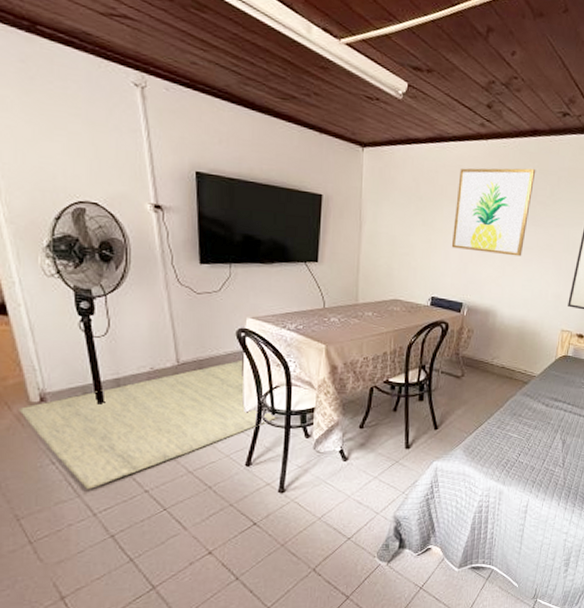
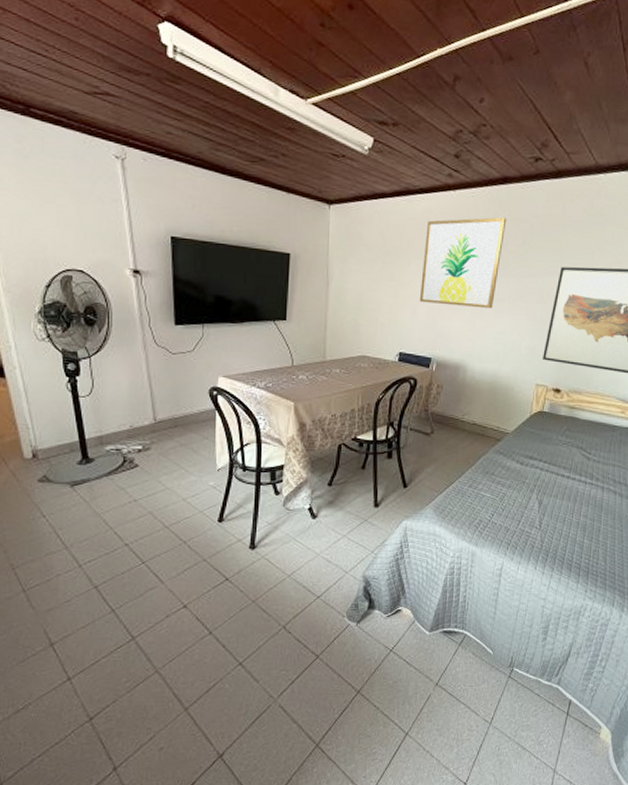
rug: present [19,360,278,490] -> none [14,417,248,542]

